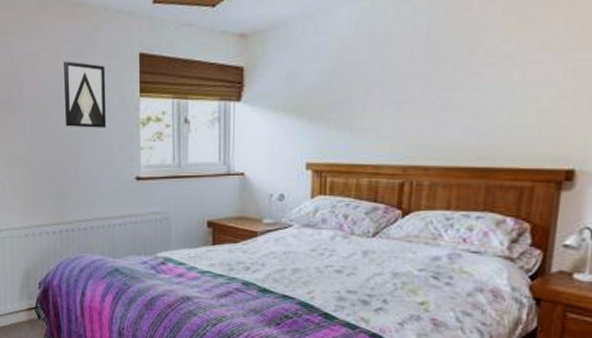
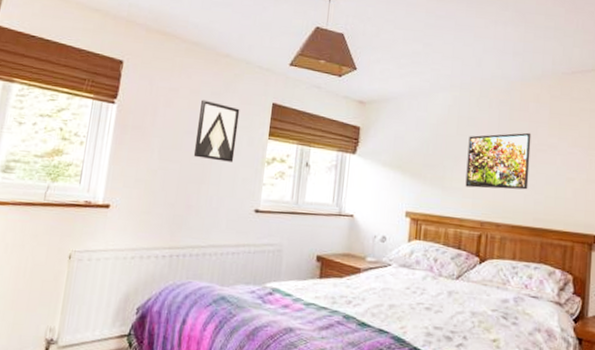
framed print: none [381,42,475,125] -> present [465,132,531,190]

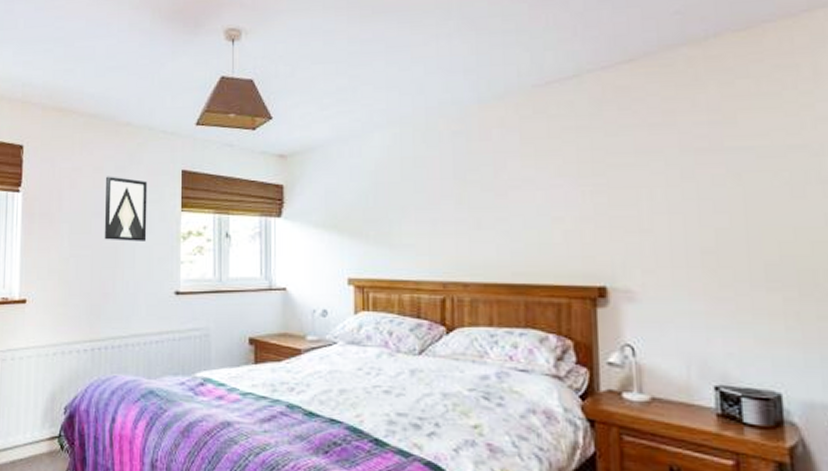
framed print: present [465,132,531,190] -> none [417,166,501,242]

